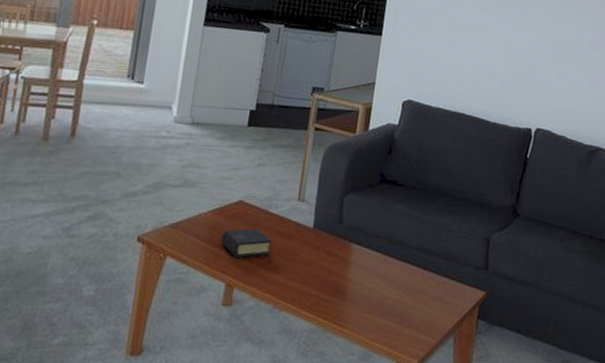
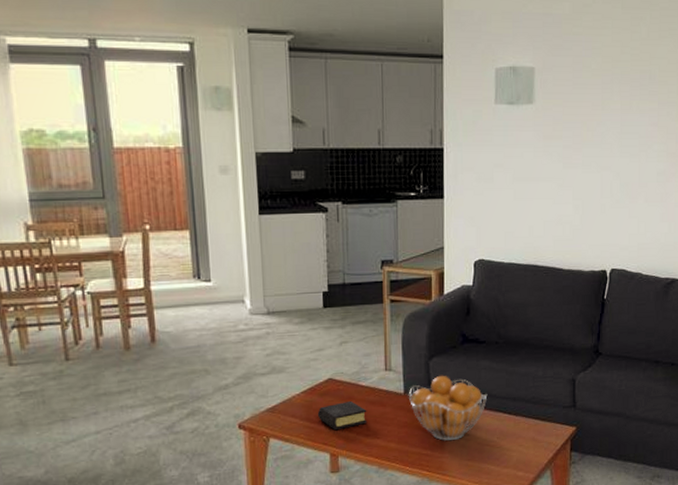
fruit basket: none [317,213,399,288] -> present [409,375,488,441]

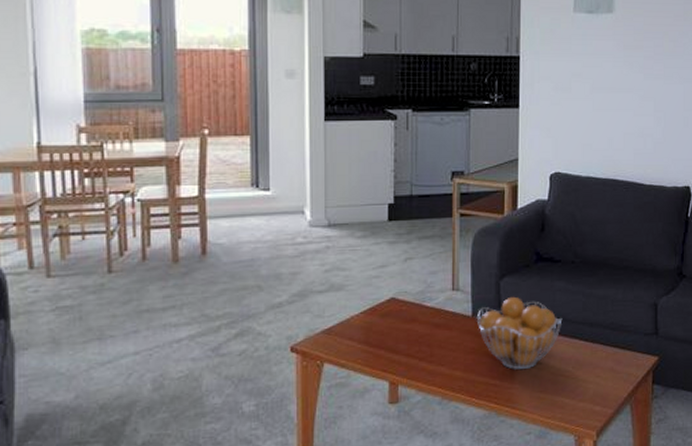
book: present [317,401,368,431] -> none [377,324,431,356]

